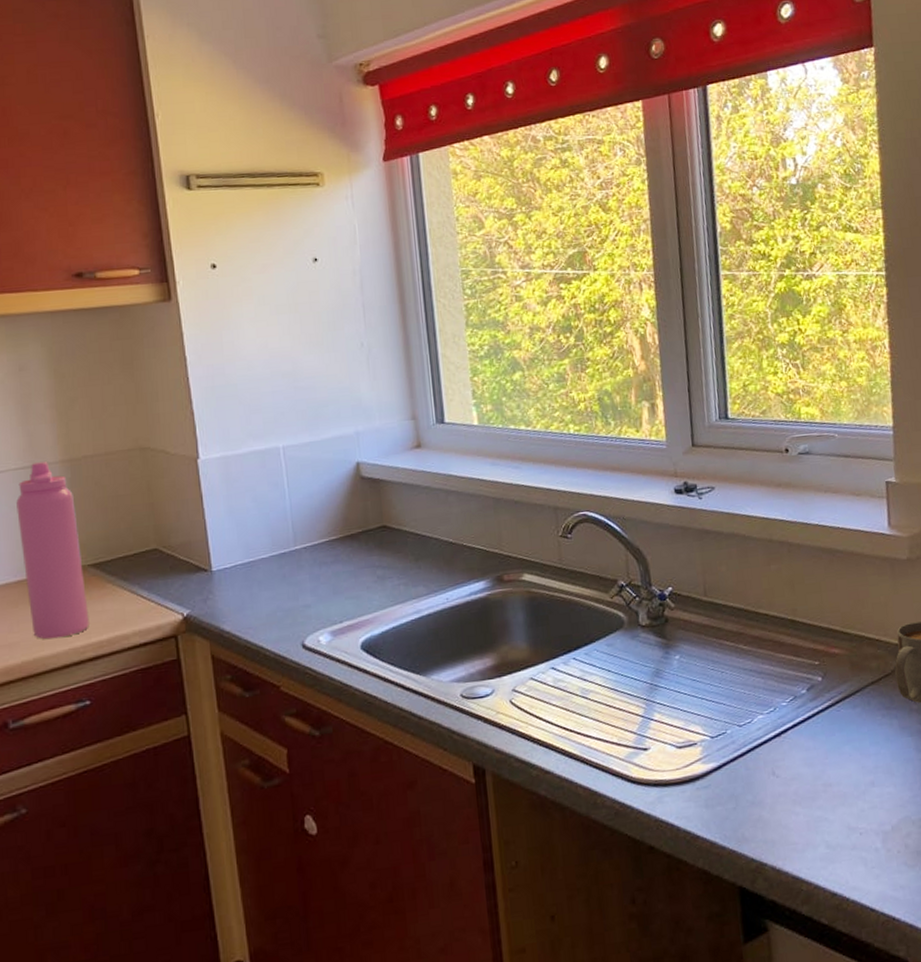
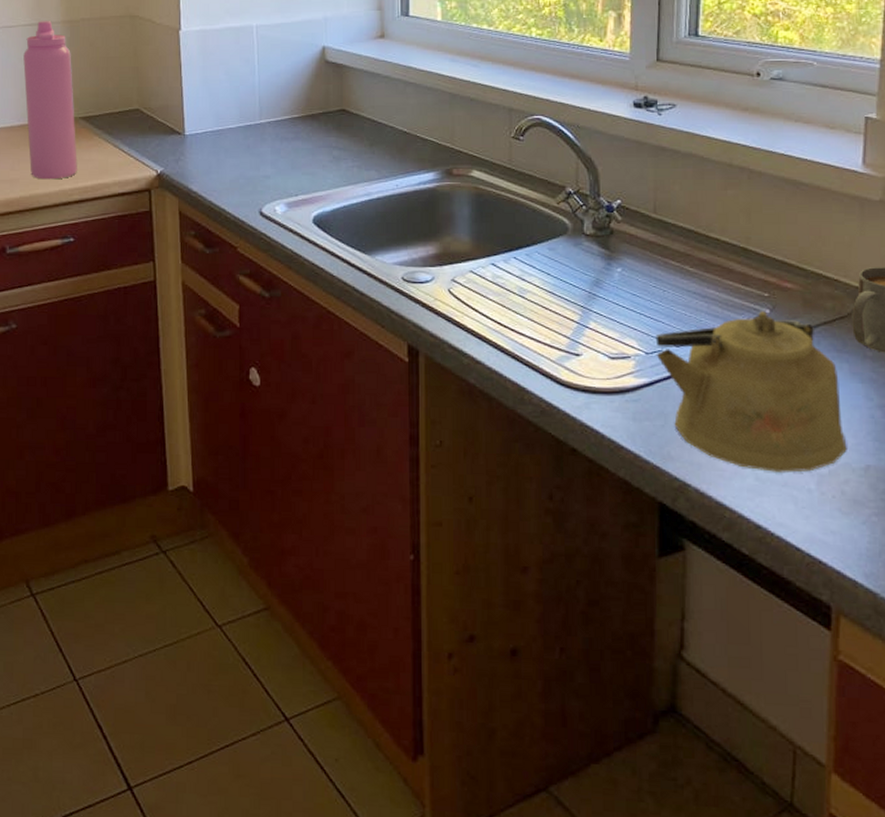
kettle: none [718,679,906,838] -> present [655,311,847,472]

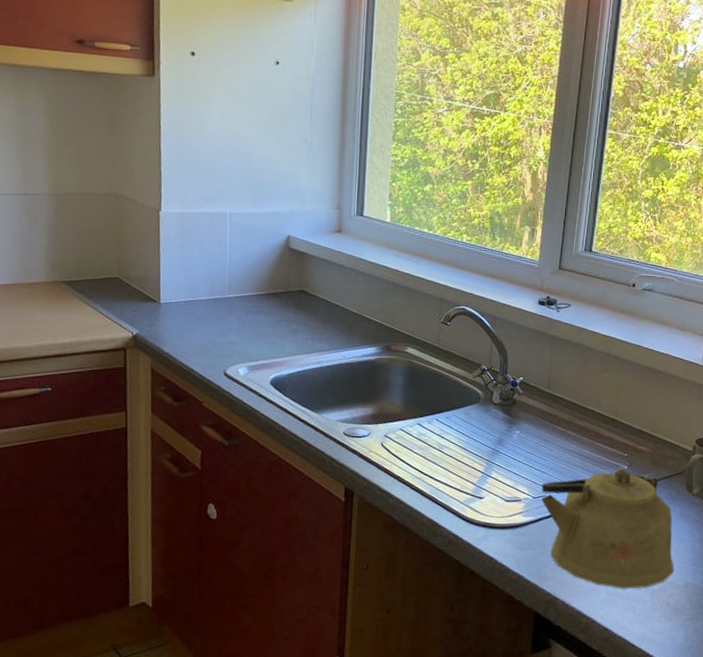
water bottle: present [23,21,77,180] -> none [9,191,58,335]

